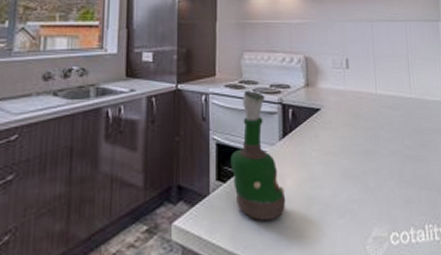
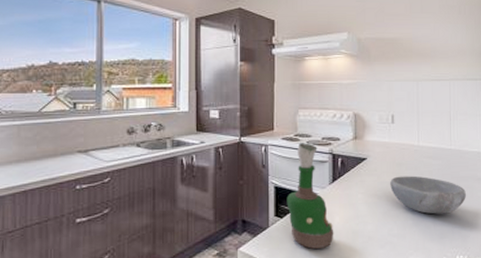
bowl: none [347,129,432,175] -> present [390,175,467,214]

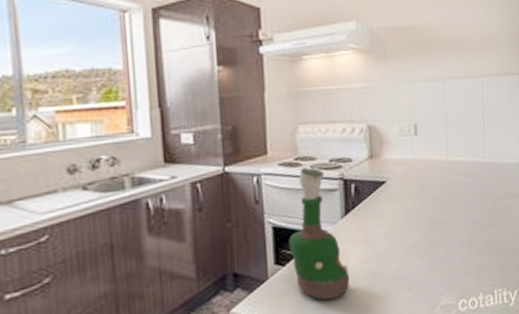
bowl: present [390,175,467,214] -> none [415,198,505,243]

